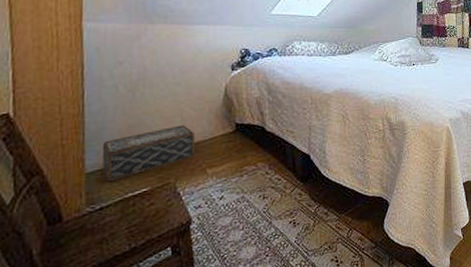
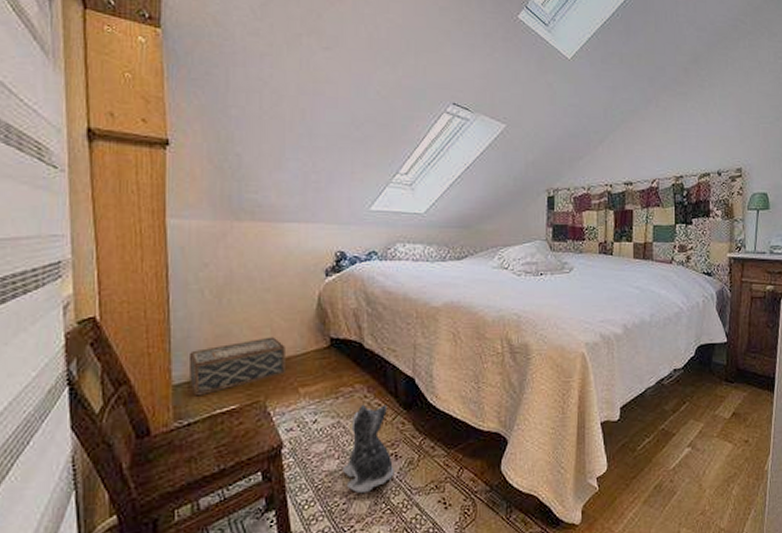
plush toy: none [247,179,293,259] -> present [343,404,395,494]

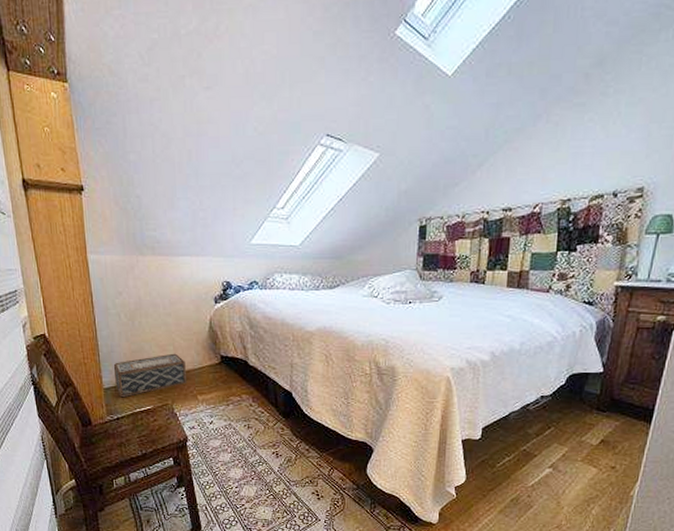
plush toy: present [343,404,395,494] -> none [234,411,276,481]

